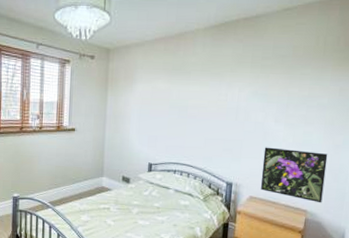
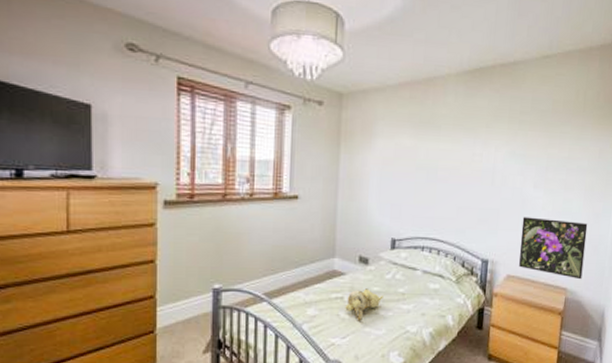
teddy bear: none [111,202,142,228] -> present [345,288,383,321]

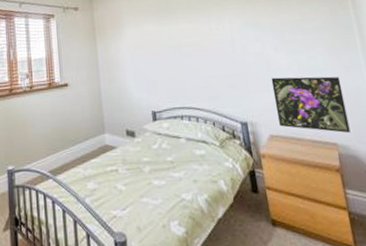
teddy bear: present [345,288,383,321] -> none [120,160,154,192]

